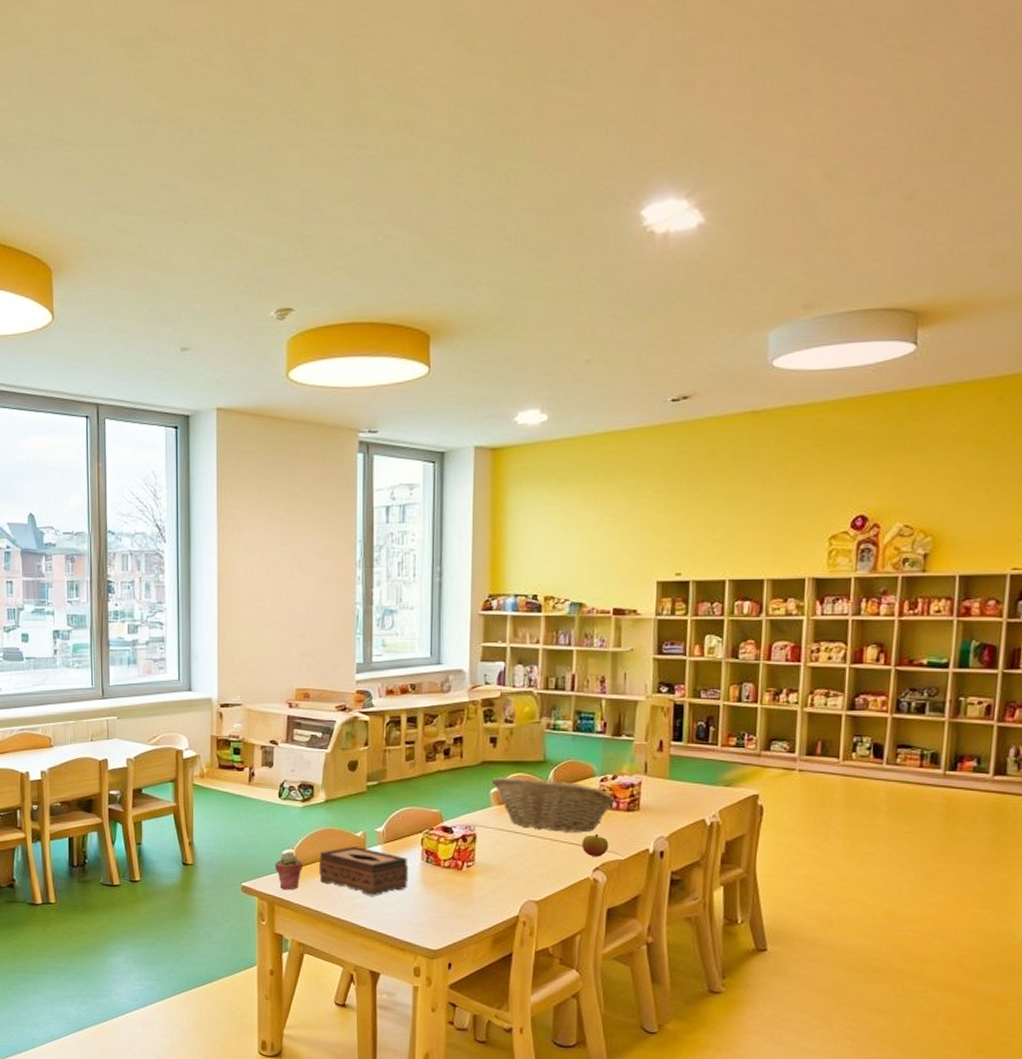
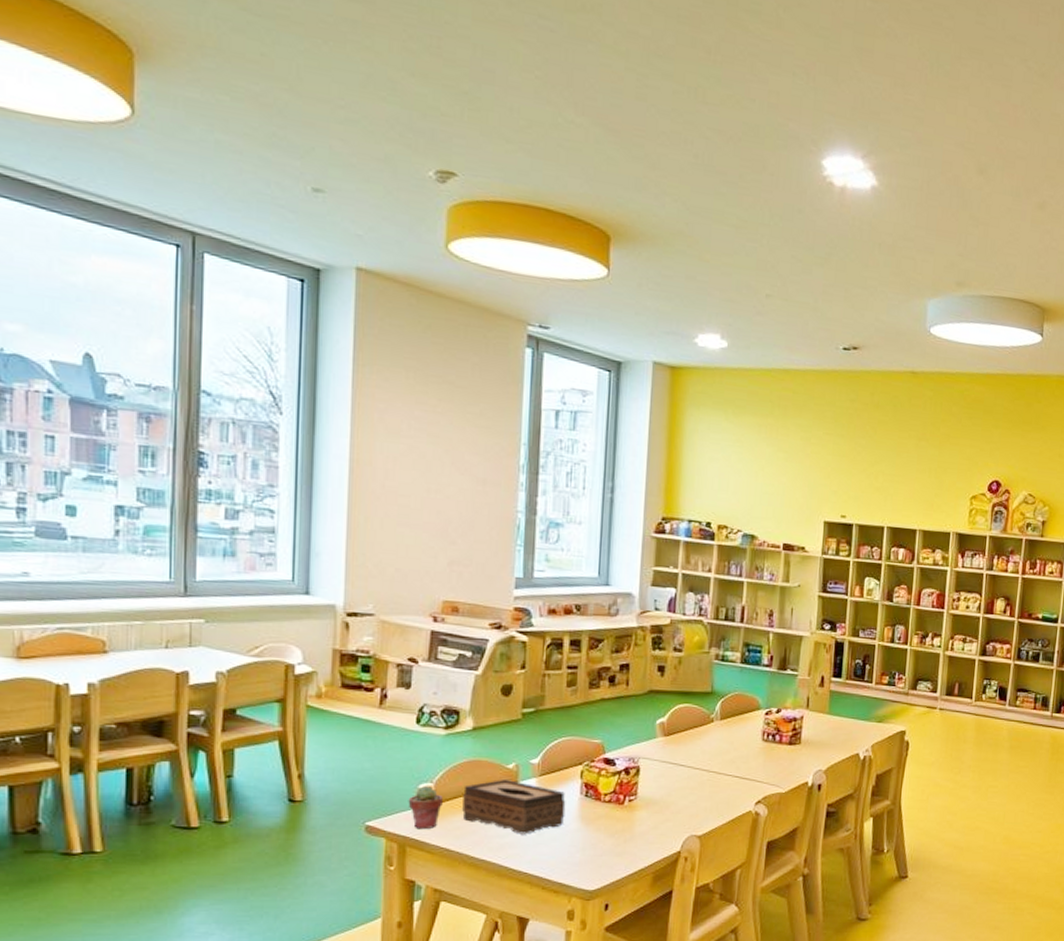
fruit basket: present [491,777,615,833] -> none [657,707,778,766]
apple: present [582,834,609,857] -> none [745,767,771,791]

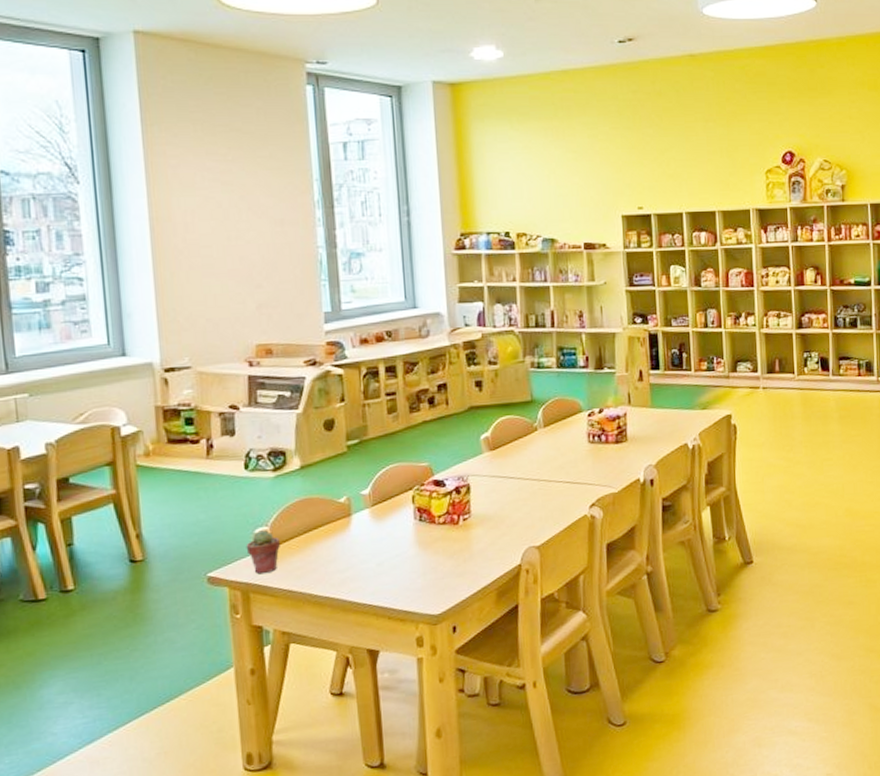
tissue box: present [462,780,566,835] -> none [299,514,402,567]

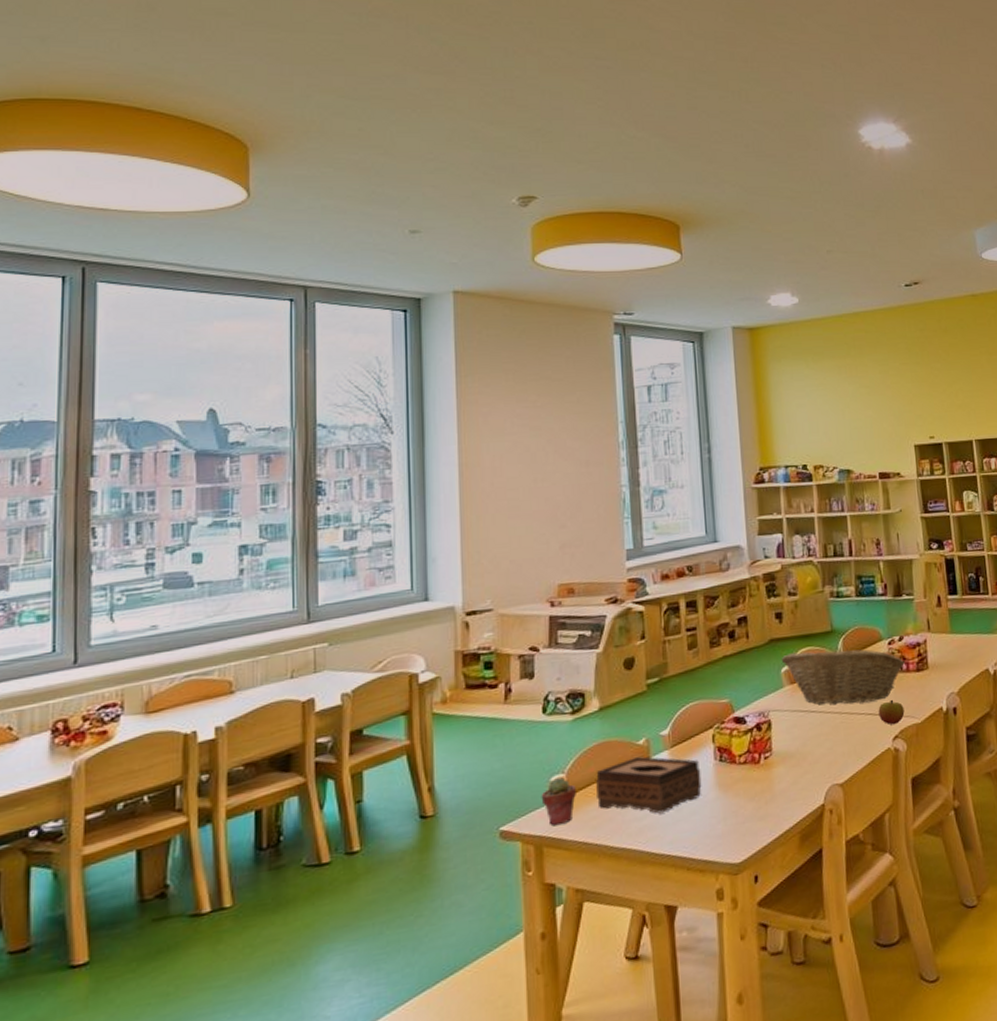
tissue box: none [299,514,402,567] -> present [596,756,702,814]
fruit basket: none [480,418,604,473] -> present [781,648,905,705]
apple: none [576,470,602,494] -> present [878,700,905,725]

